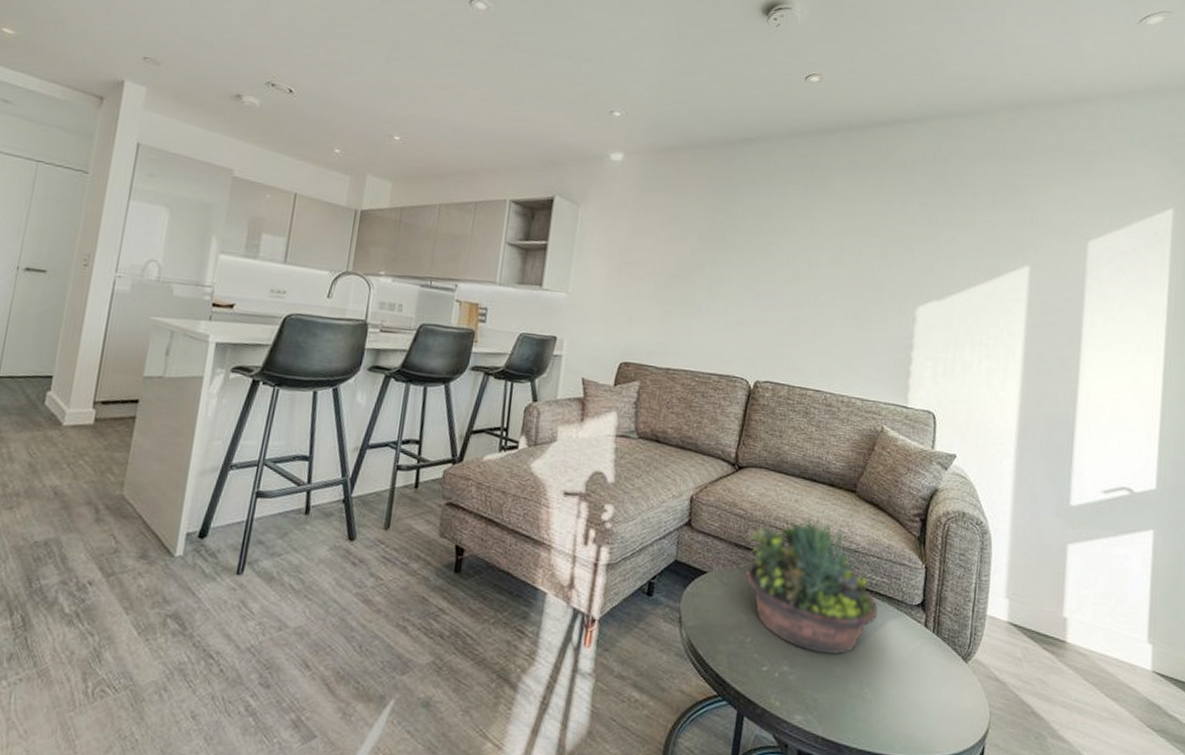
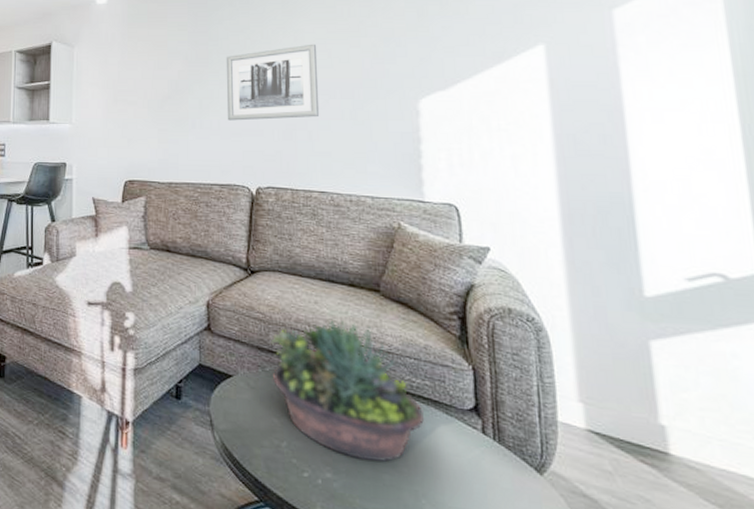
wall art: none [735,237,832,314] -> present [226,44,320,121]

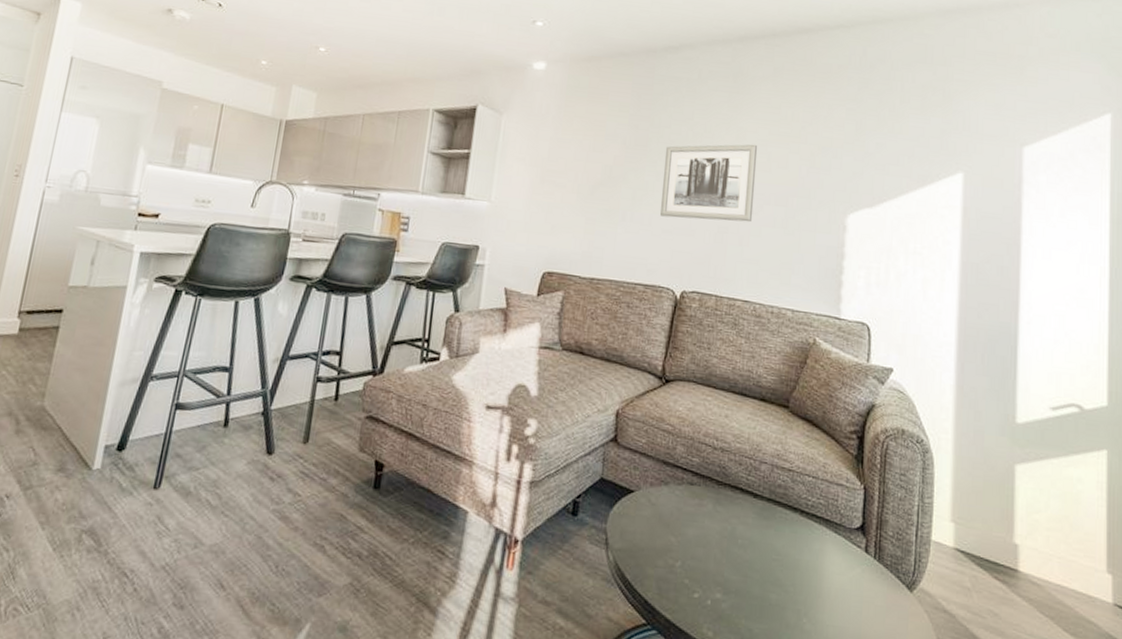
succulent planter: present [271,320,424,463] -> none [675,435,815,582]

